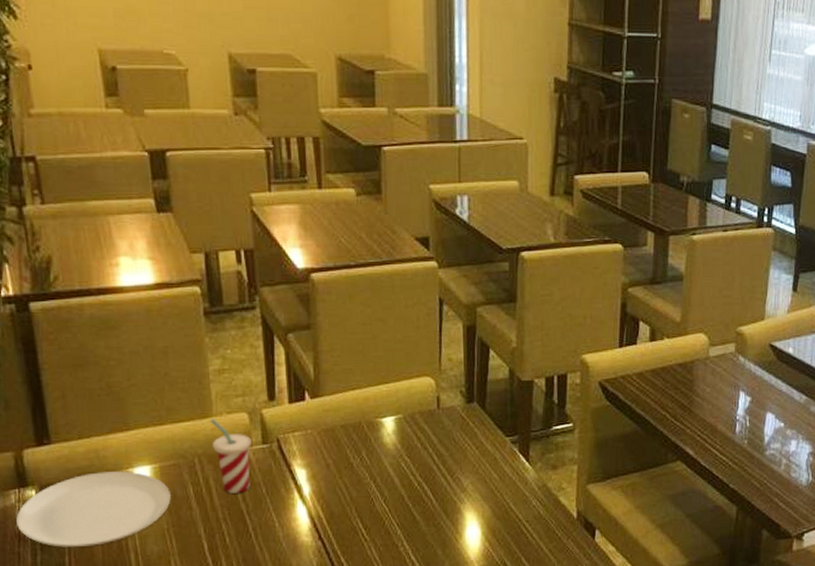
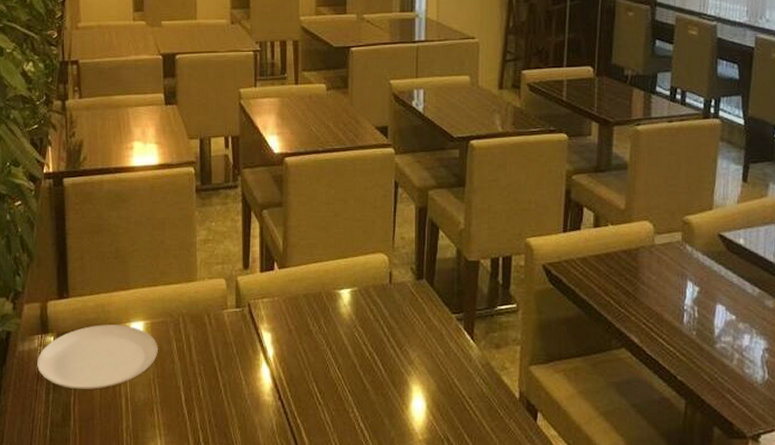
beverage cup: present [210,418,252,493] -> none [194,282,227,351]

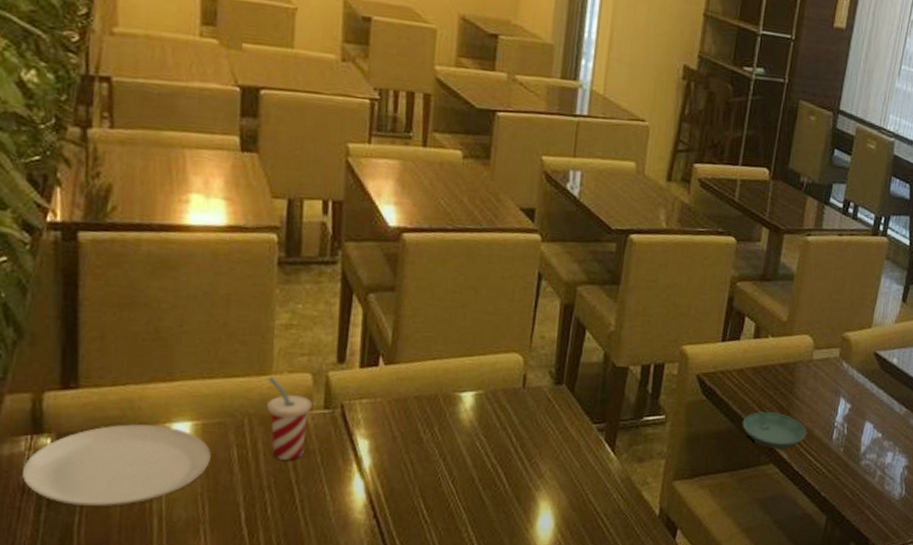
beverage cup: none [194,282,227,351] -> present [267,376,312,460]
saucer: none [590,298,656,334] -> present [742,412,807,450]

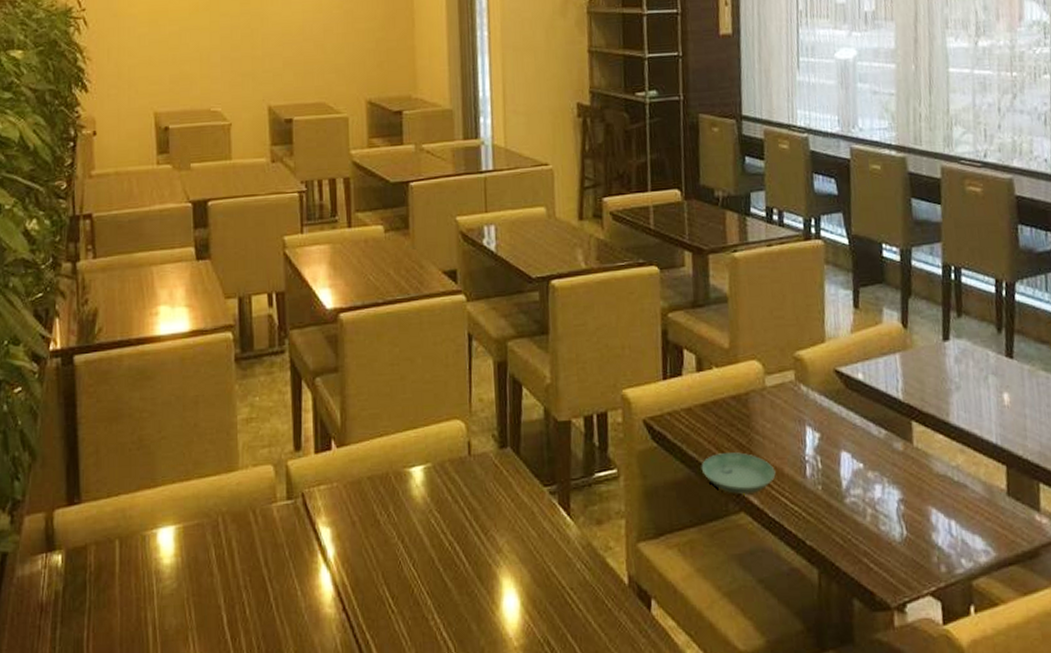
plate: present [23,424,211,507] -> none [41,532,193,621]
beverage cup: present [267,376,312,460] -> none [235,471,276,557]

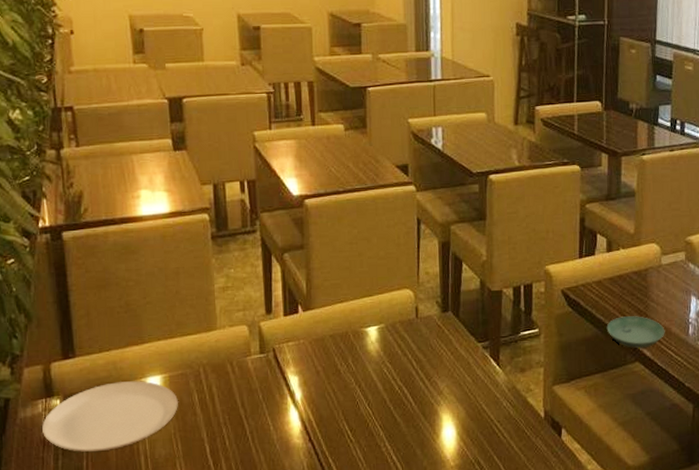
plate: none [41,532,193,621] -> present [42,381,178,453]

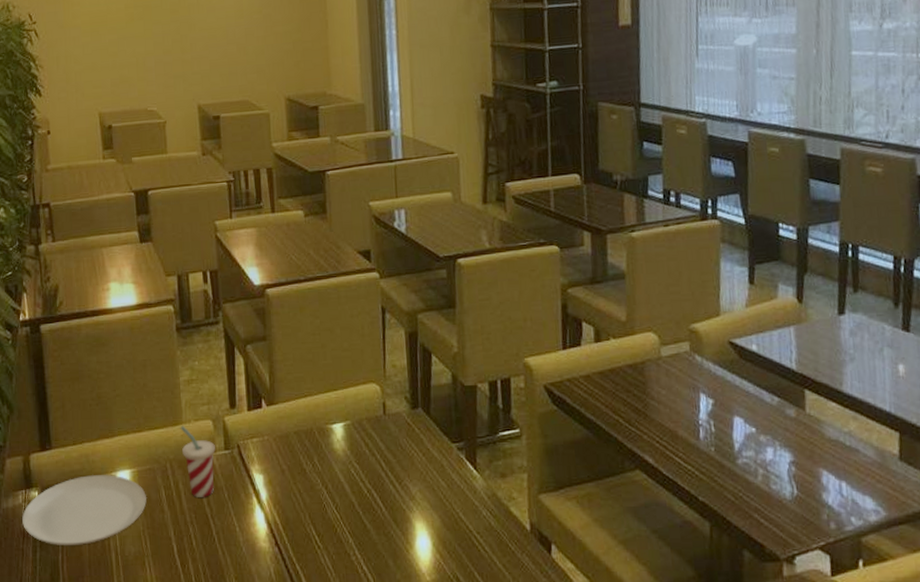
beverage cup: none [214,331,250,400] -> present [180,425,215,497]
saucer: present [606,316,665,349] -> none [598,416,670,454]

